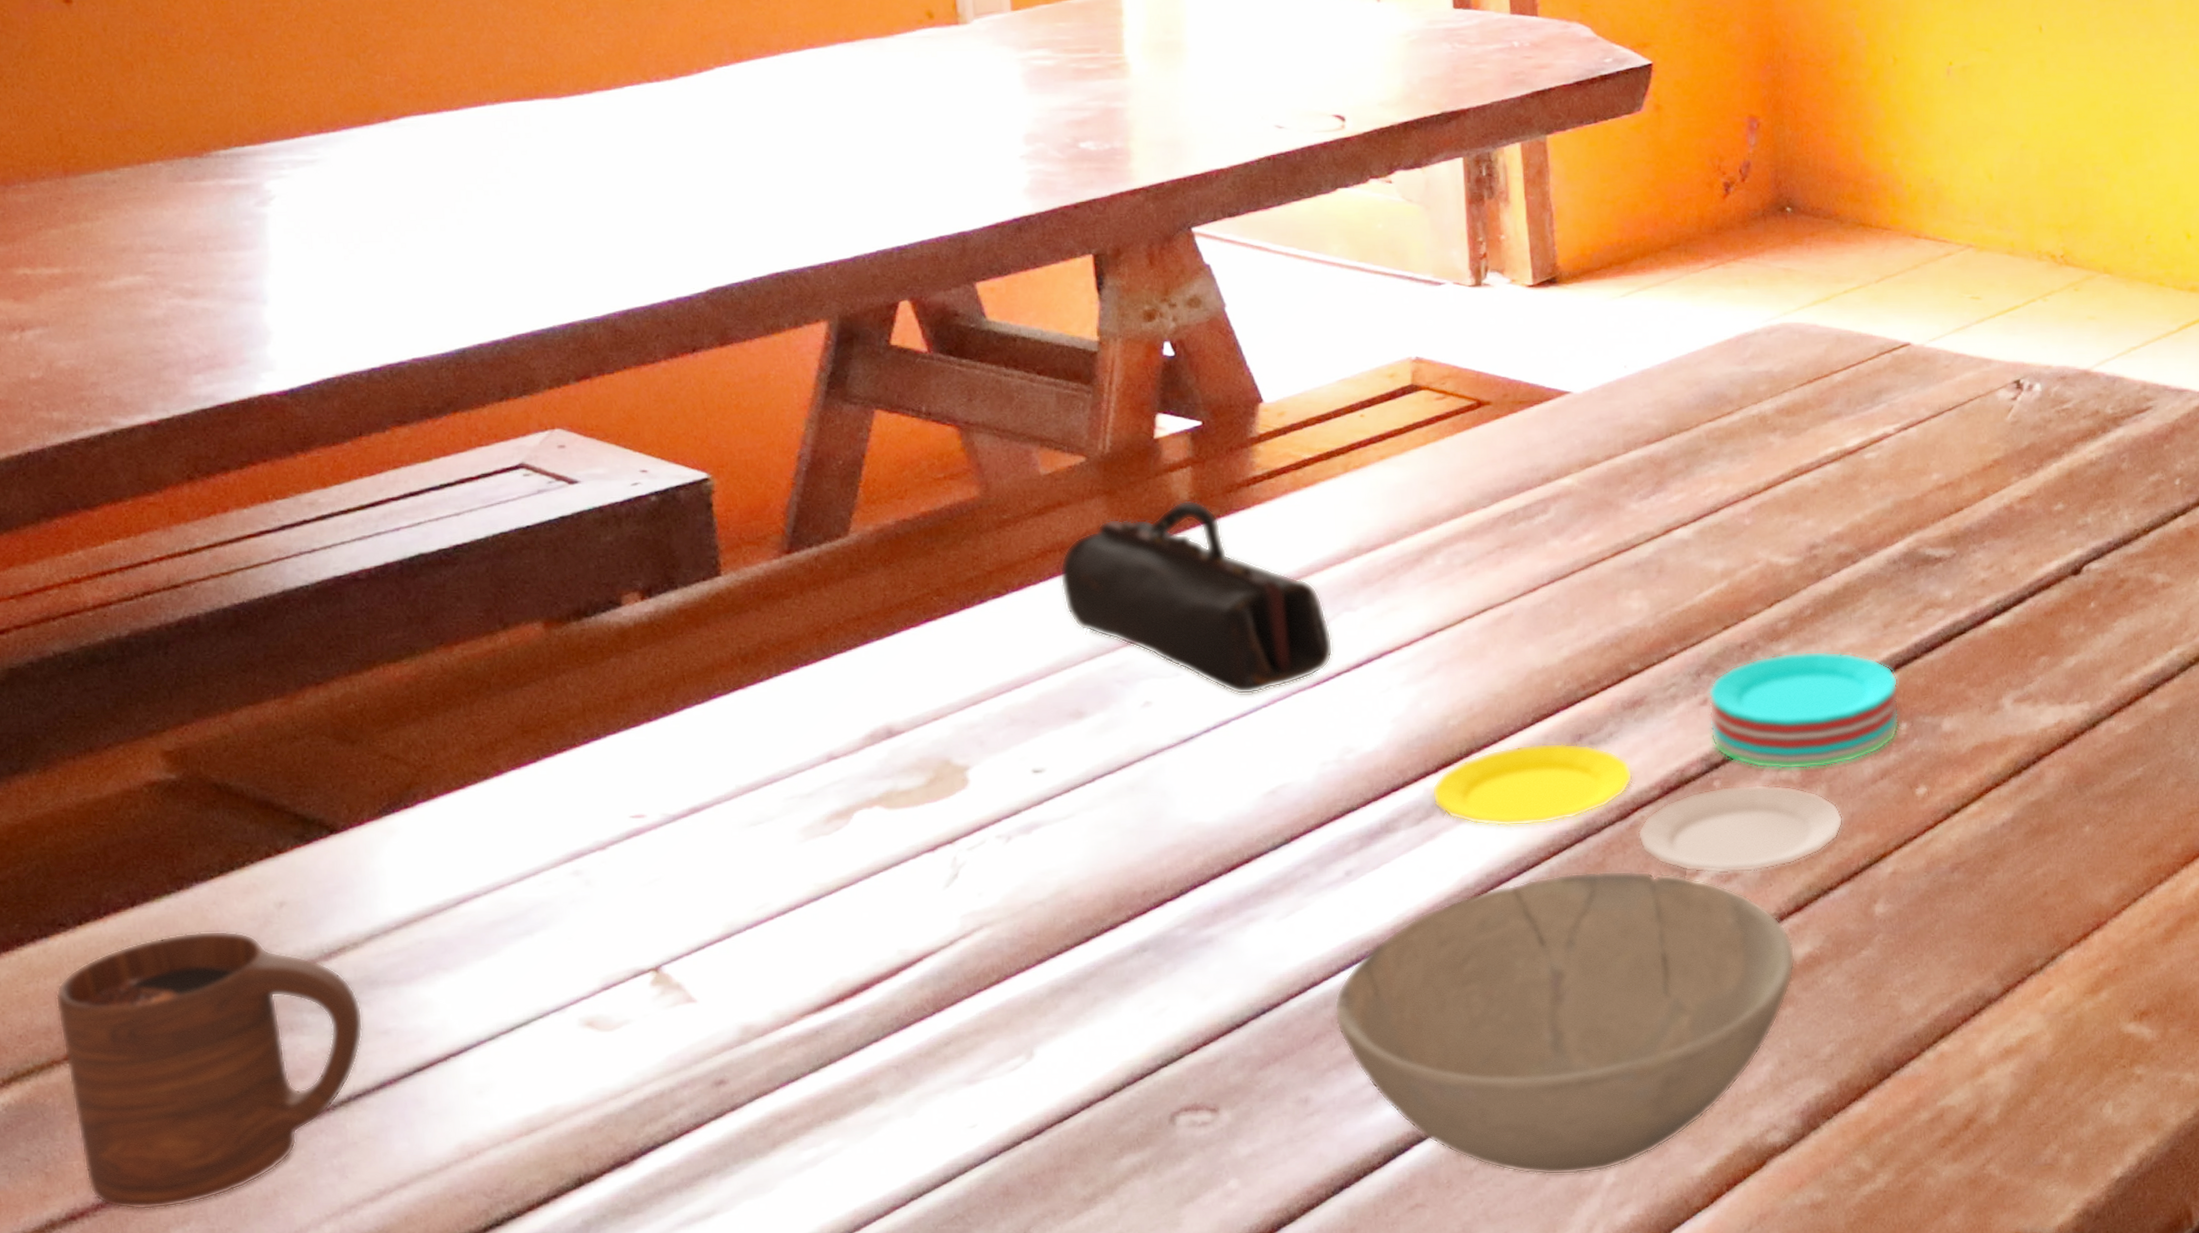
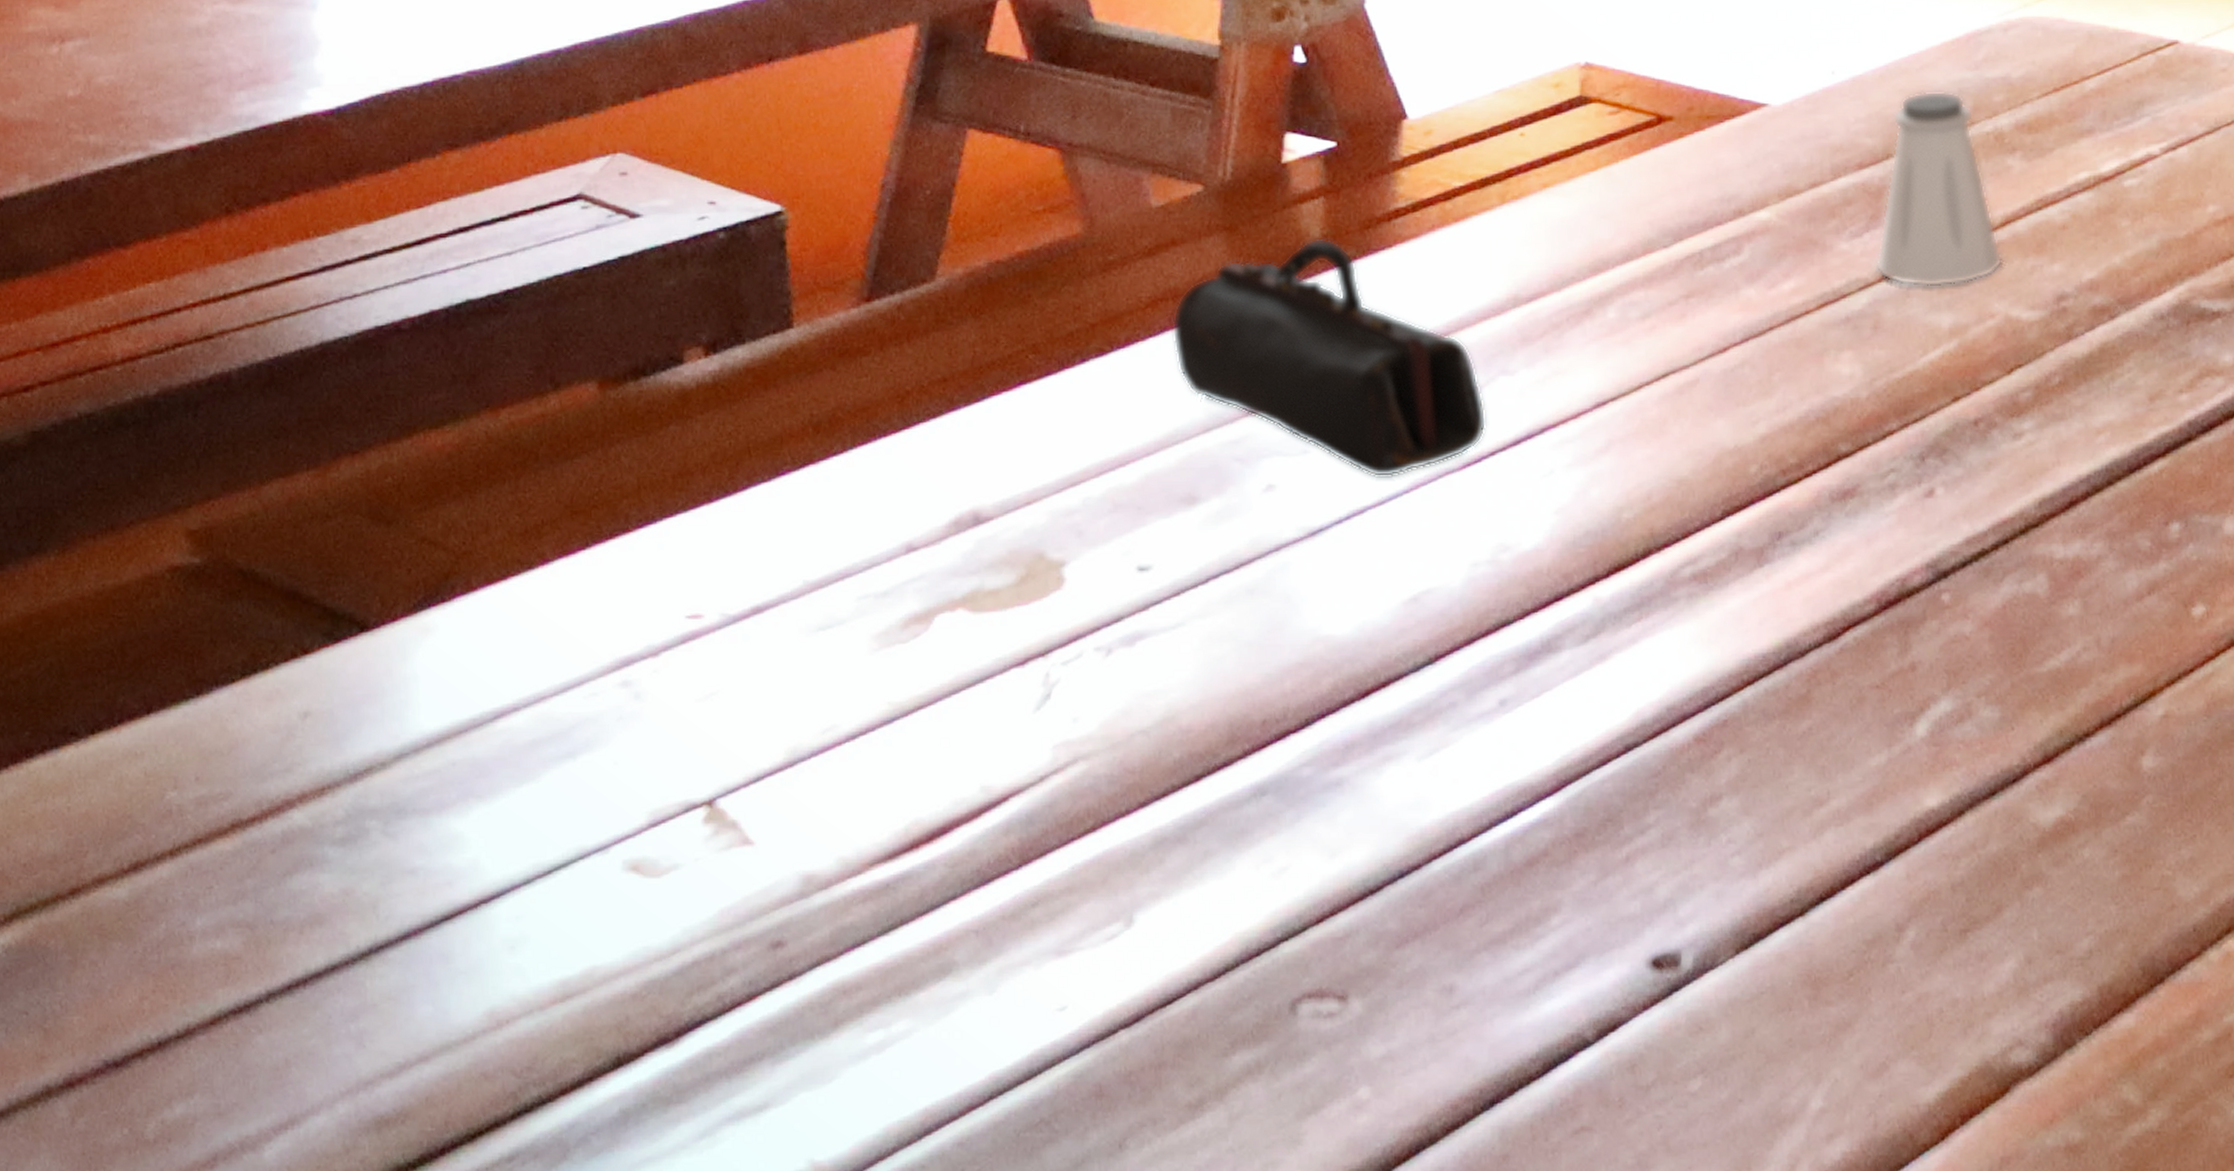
cup: present [55,931,364,1210] -> none [63,745,388,1078]
bowl: present [1334,871,1795,1175] -> none [1485,706,2044,1096]
plate: present [1431,651,1900,874] -> none [1601,429,2171,713]
saltshaker: none [1660,382,1765,539] -> present [1875,91,2002,287]

